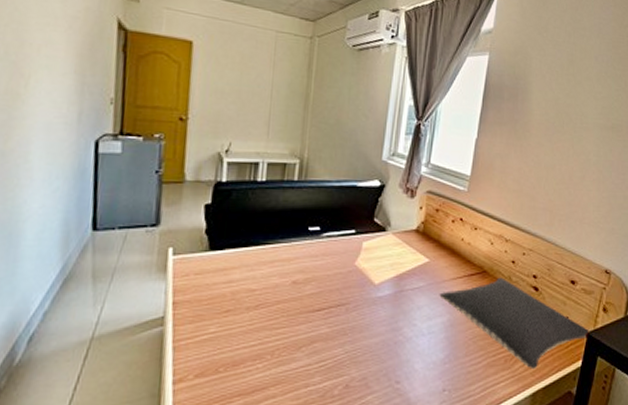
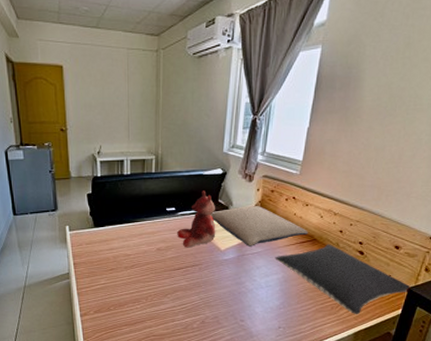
teddy bear: none [320,206,370,281] -> present [177,191,216,248]
pillow: none [363,228,478,280] -> present [210,206,308,247]

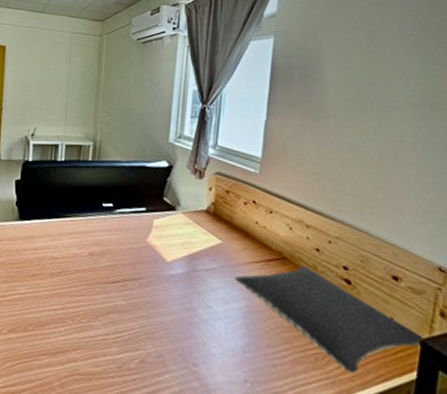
teddy bear: present [177,191,216,248] -> none [114,185,161,256]
pillow: present [210,206,308,247] -> none [153,208,276,261]

